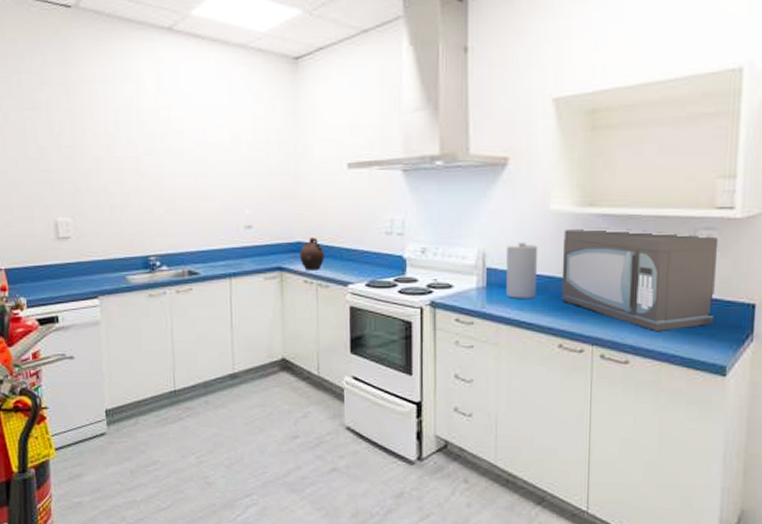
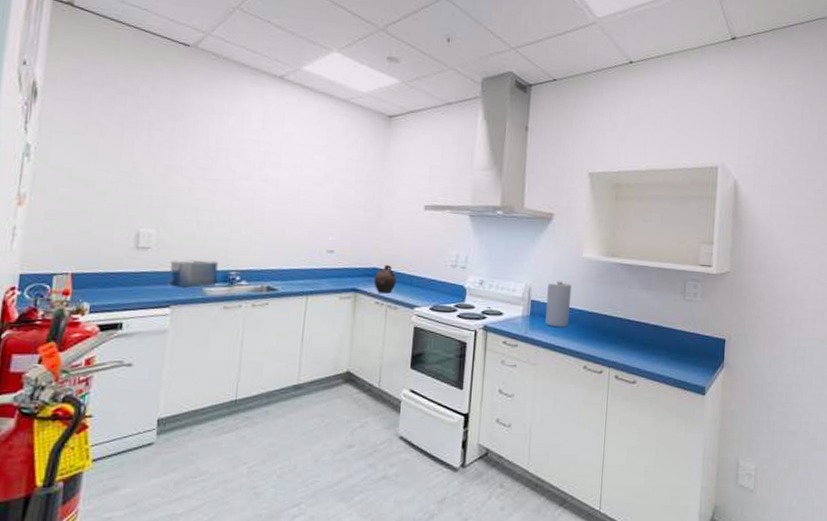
toaster: none [91,245,139,278] -> present [168,259,219,289]
microwave: present [561,227,719,332] -> none [587,273,701,359]

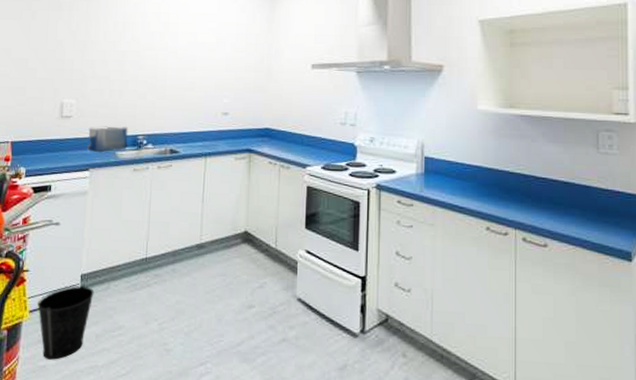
bucket: none [101,429,174,511] -> present [36,284,94,360]
ceramic jug: present [374,264,397,294] -> none [266,124,288,153]
paper towel holder: present [545,281,572,328] -> none [441,136,468,186]

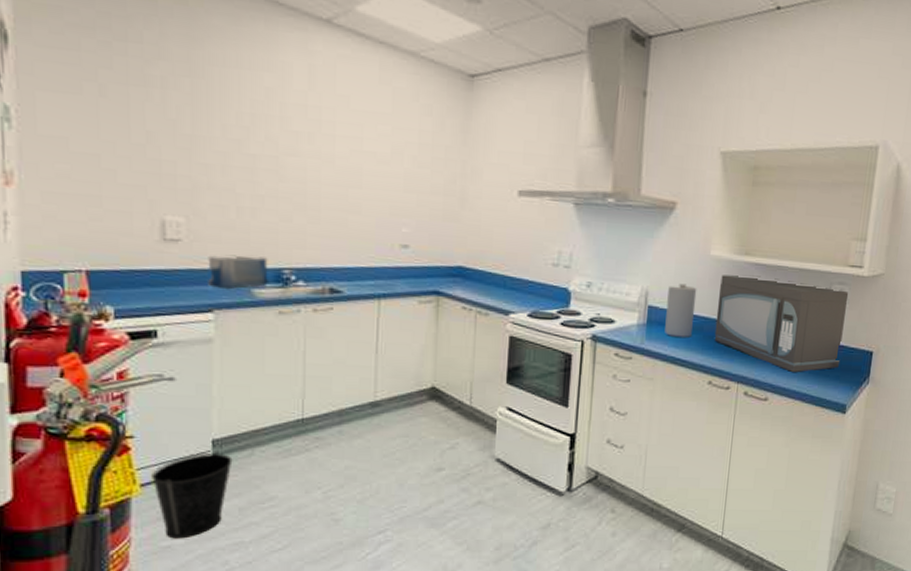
paper towel holder: none [441,136,468,186] -> present [665,283,697,338]
microwave: none [488,126,618,219] -> present [714,275,849,373]

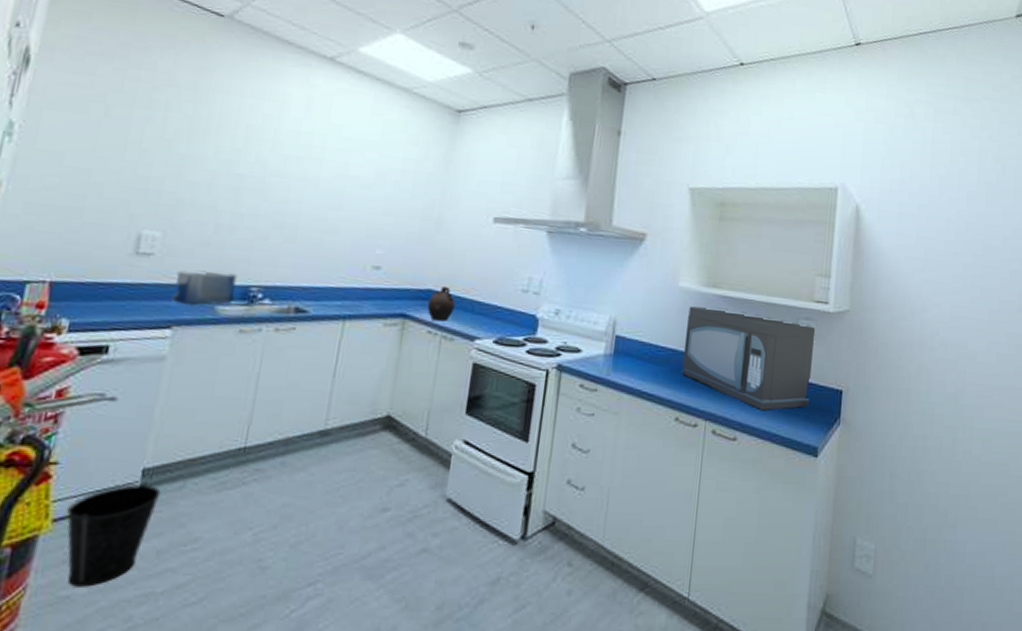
ceramic jug: none [459,262,487,297] -> present [427,285,455,322]
paper towel holder: present [665,283,697,338] -> none [631,314,665,371]

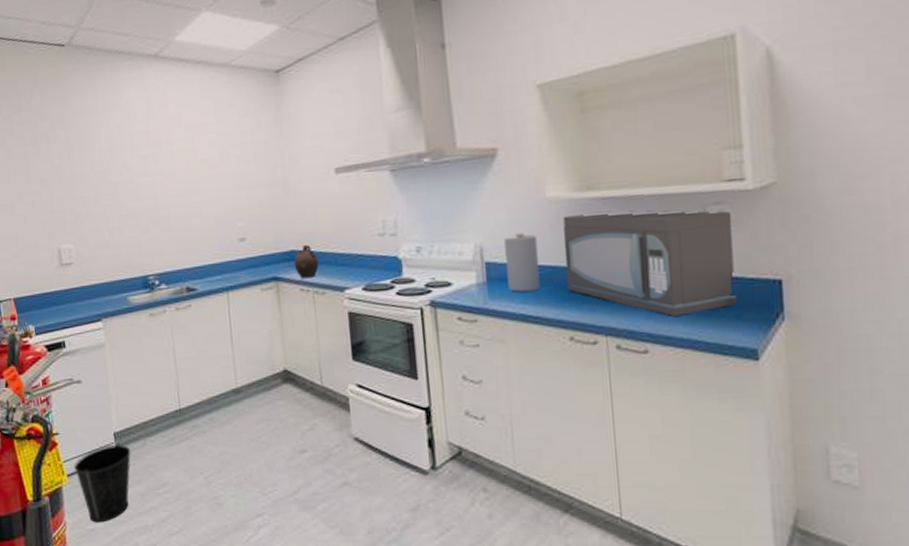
toaster: present [172,270,238,306] -> none [93,267,139,301]
paper towel holder: none [631,314,665,371] -> present [504,233,540,293]

